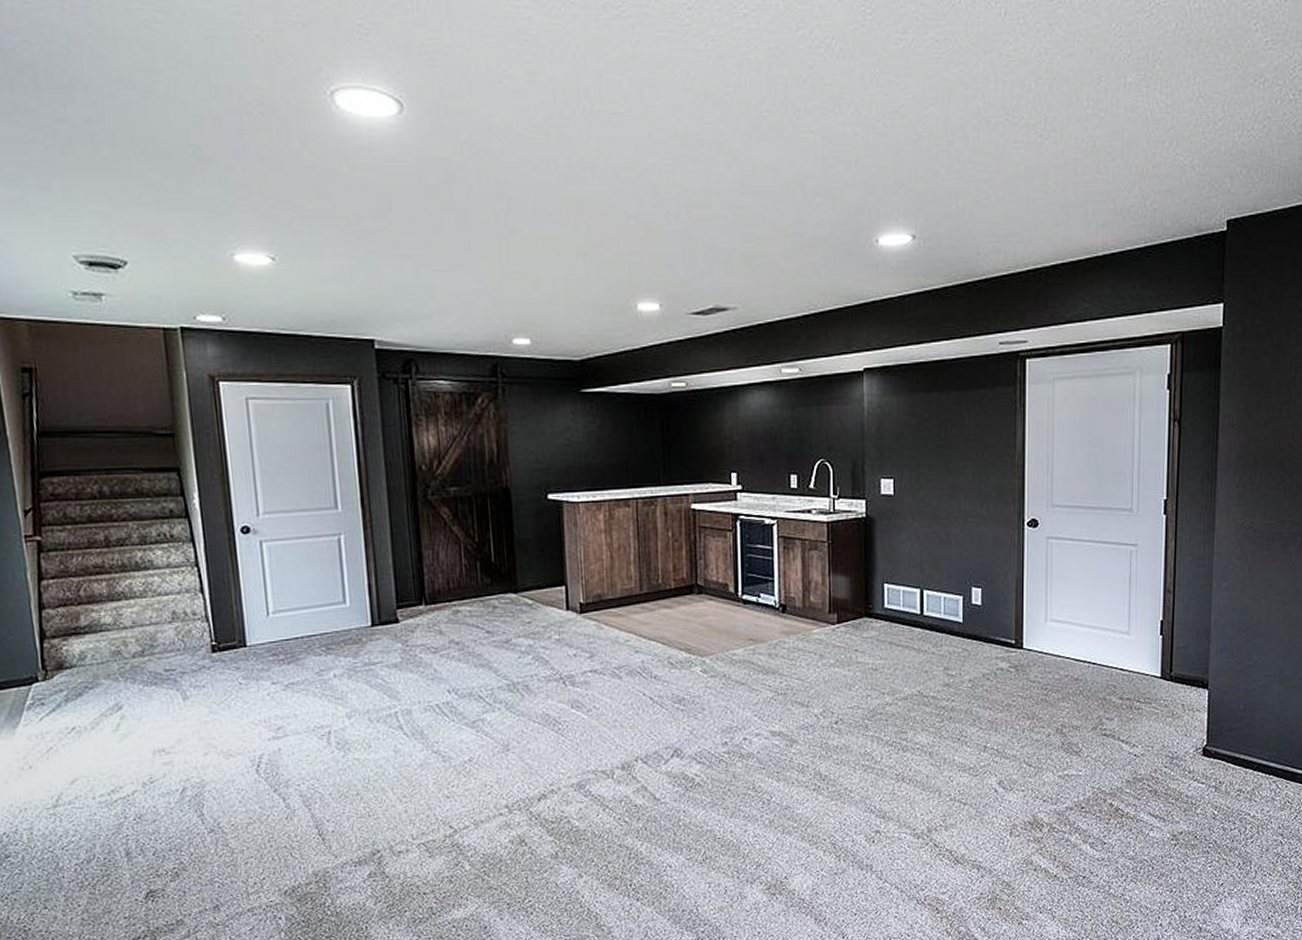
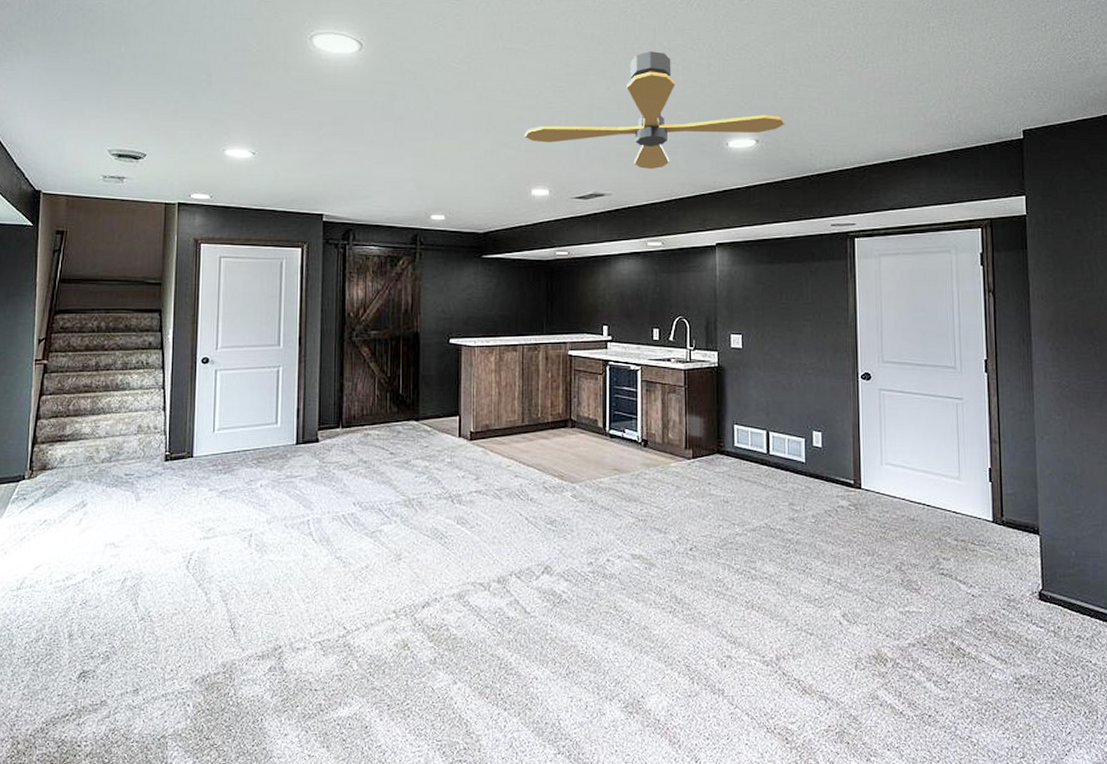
ceiling fan: none [625,115,948,274] -> present [524,51,785,169]

